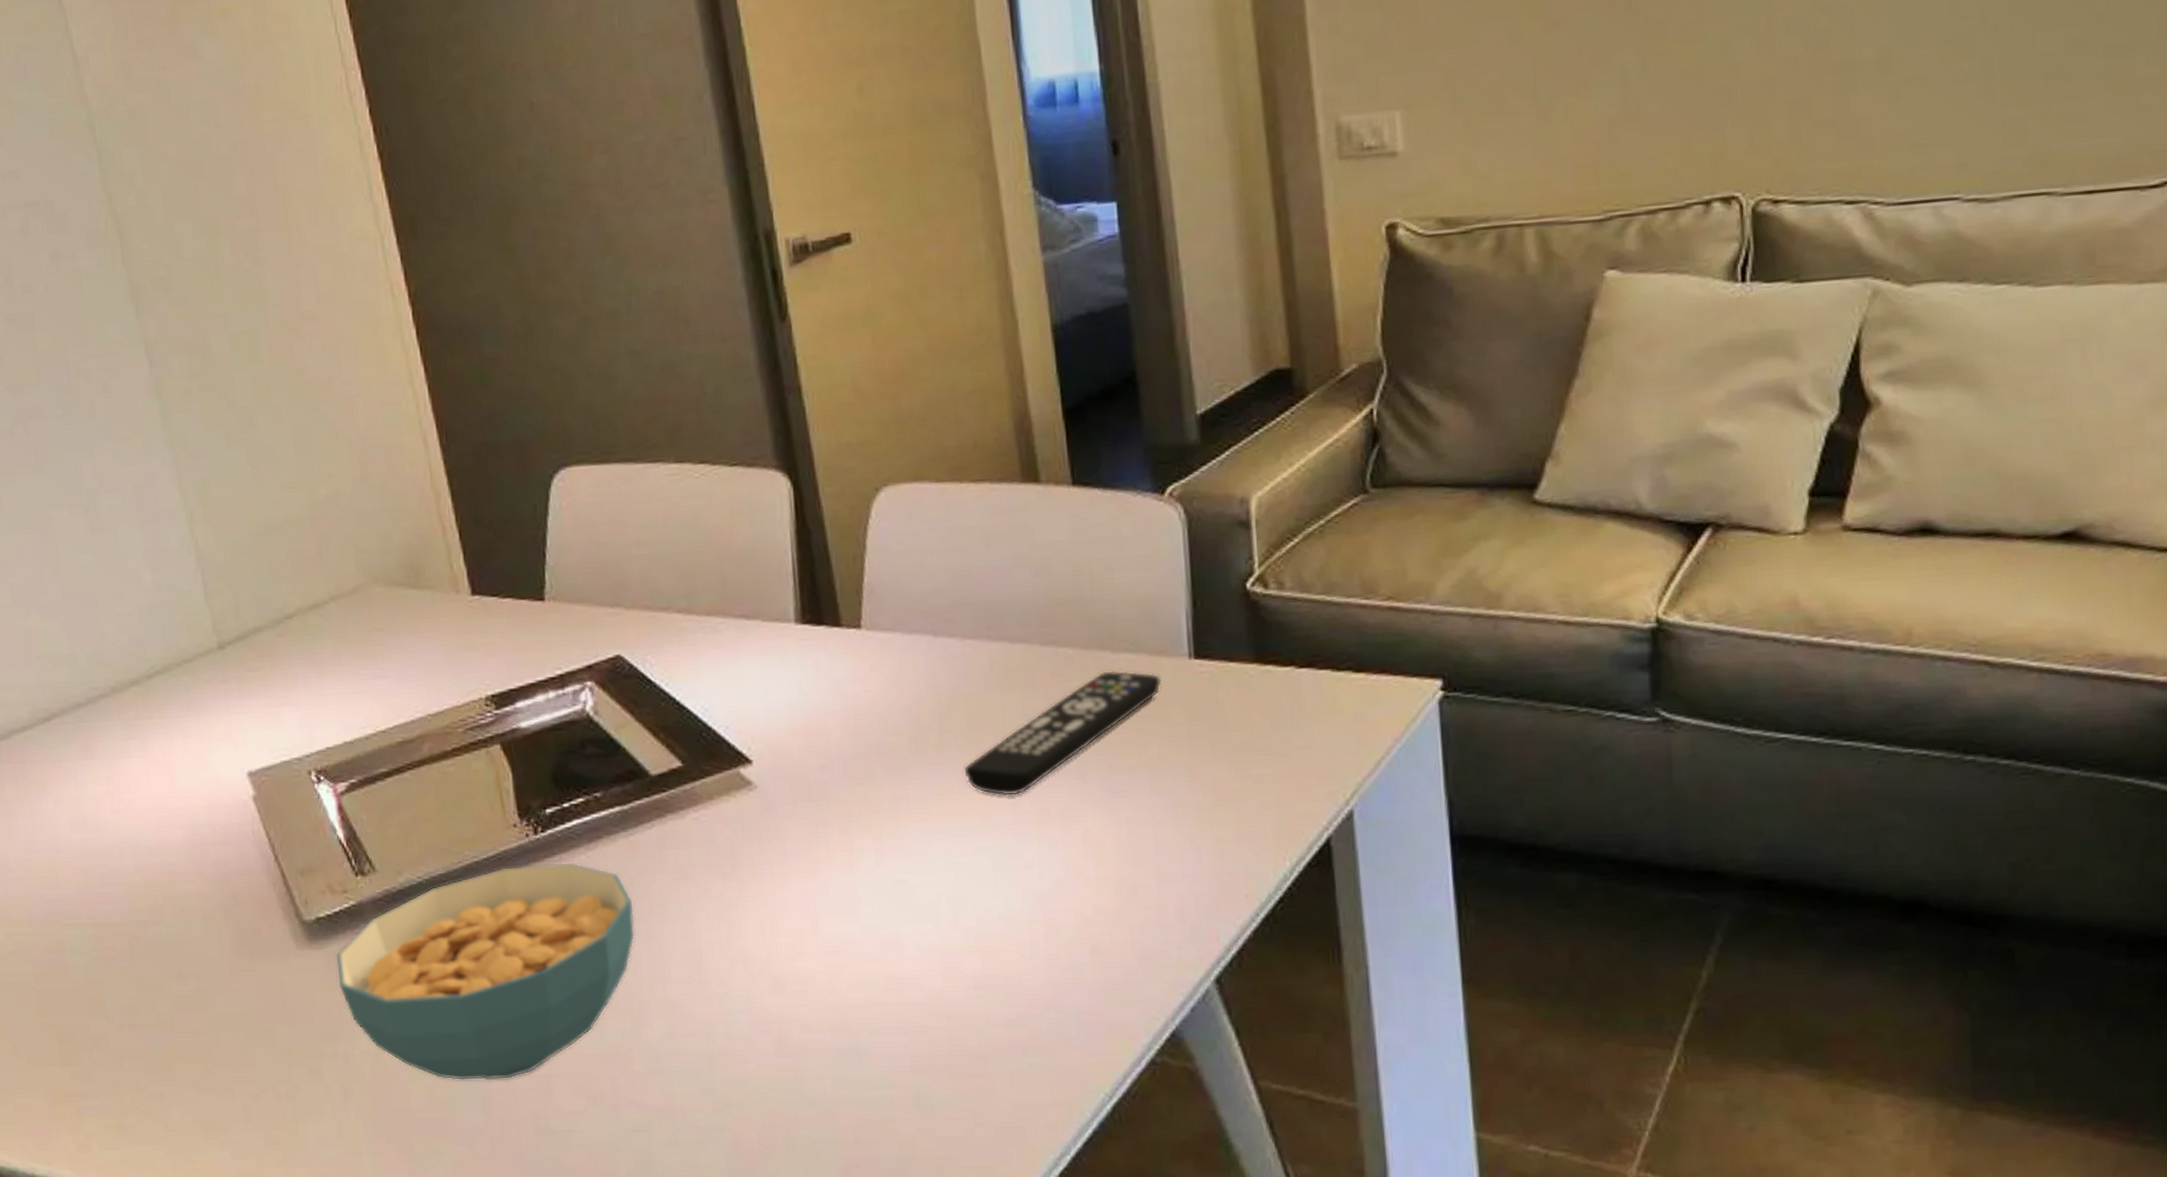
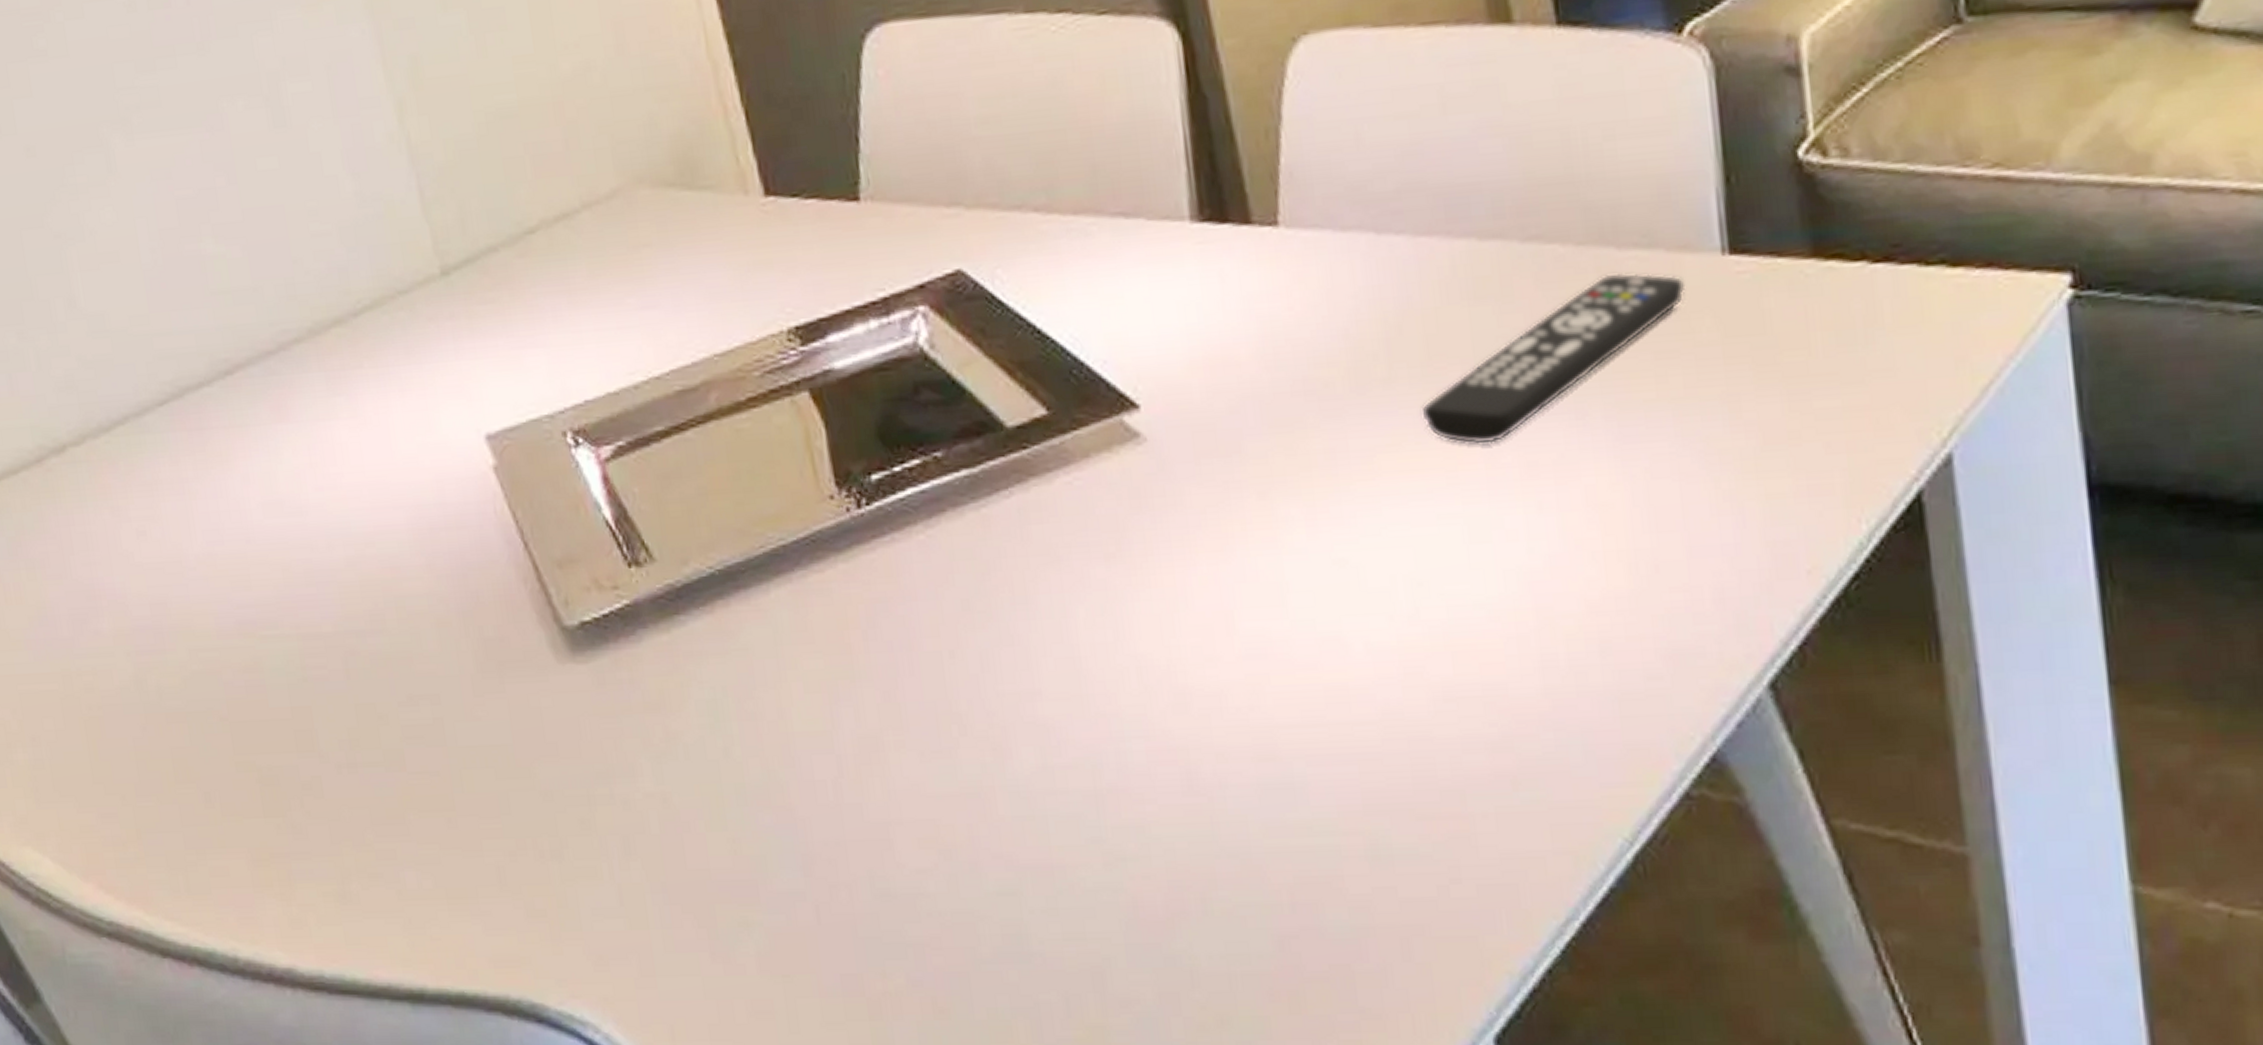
cereal bowl: present [335,862,636,1081] -> none [606,544,994,832]

